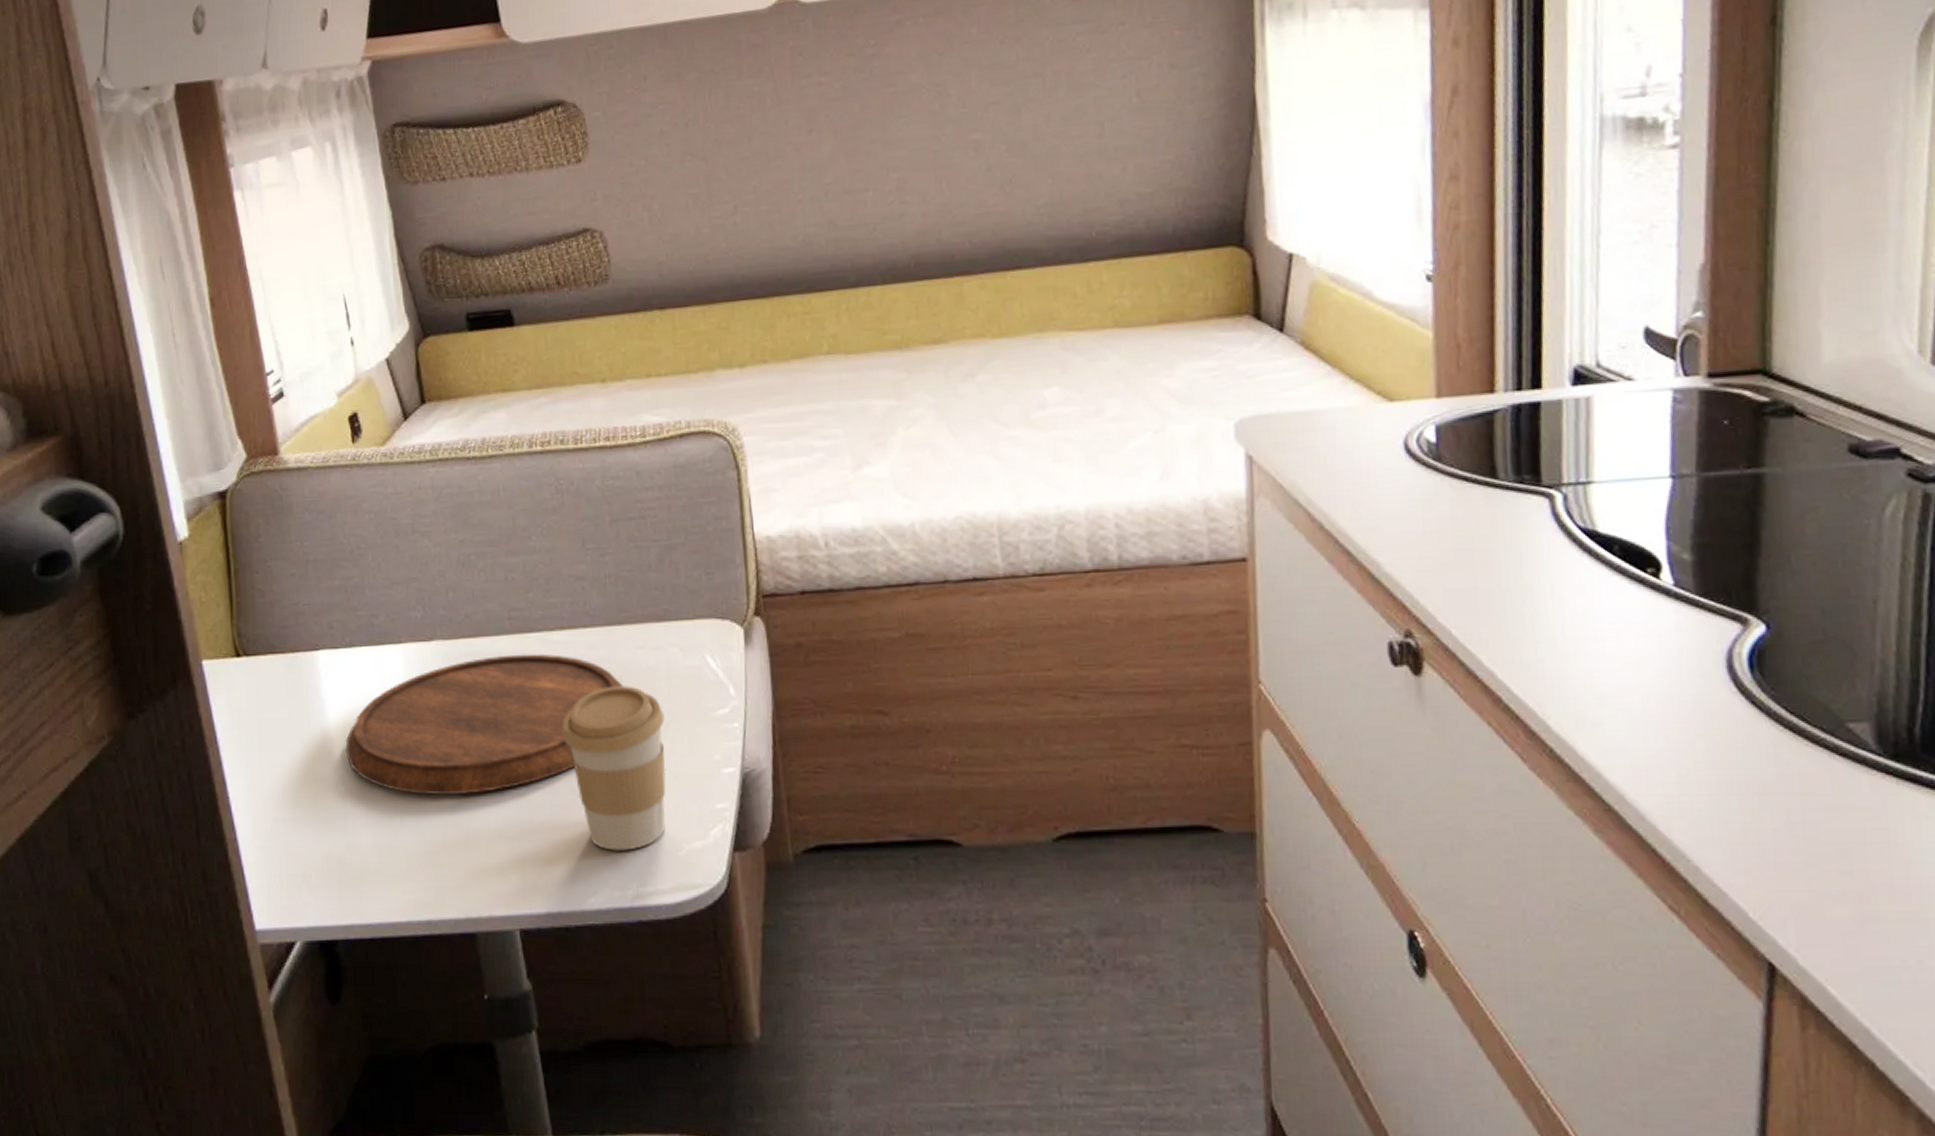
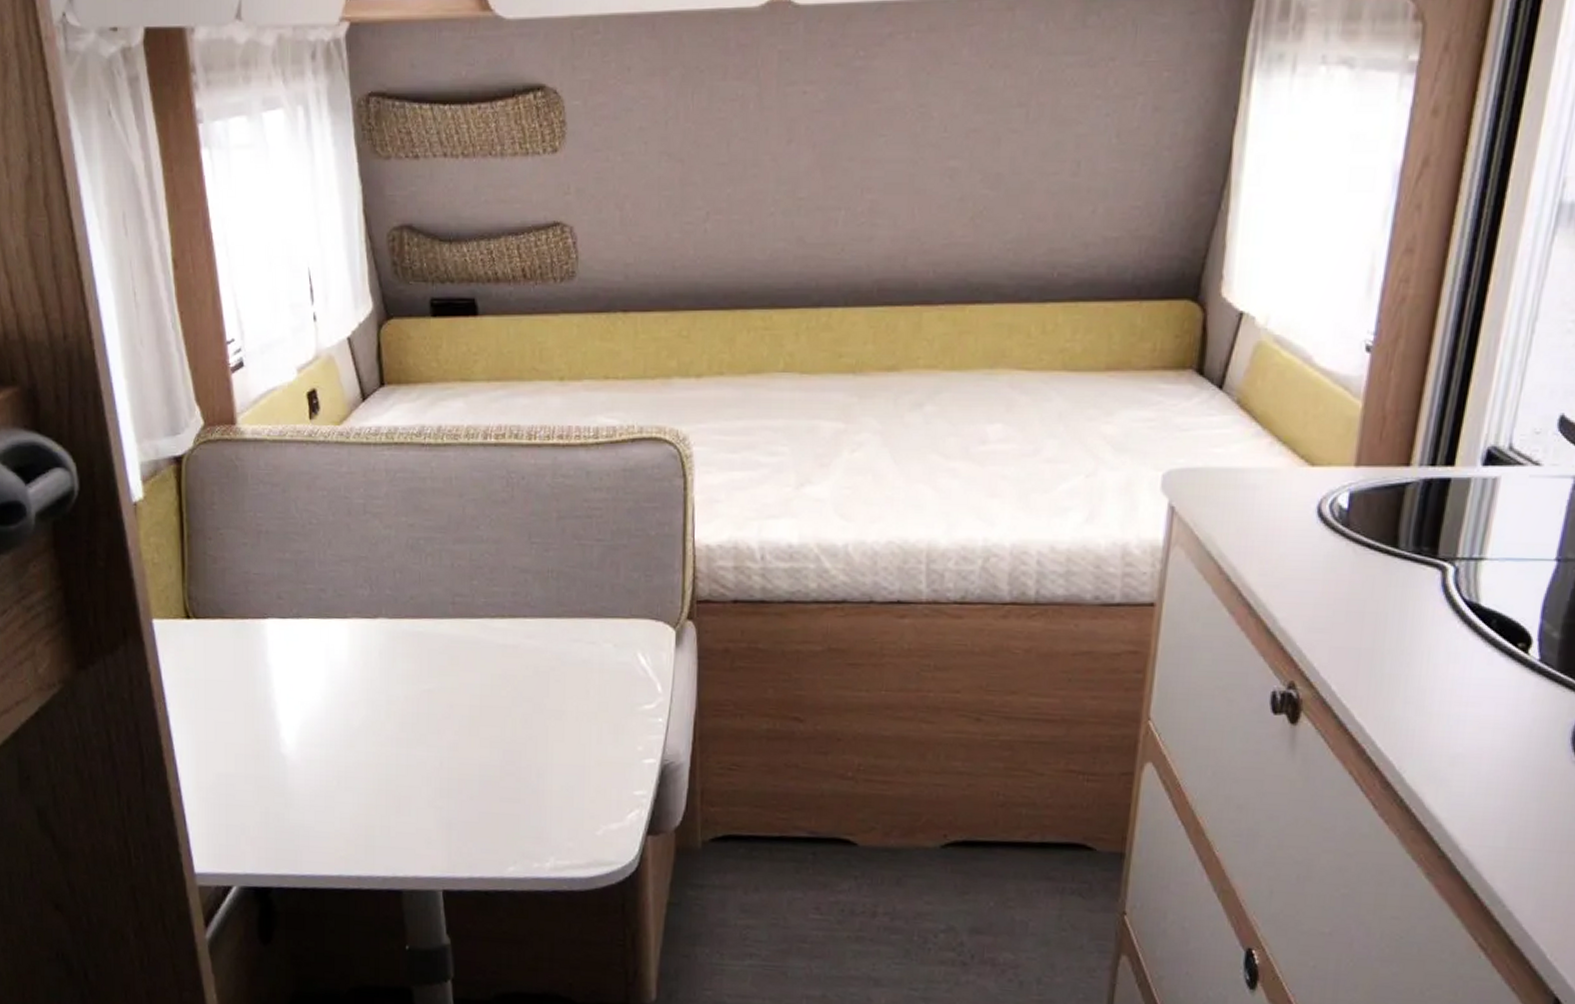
cutting board: present [345,654,623,795] -> none [288,637,556,765]
coffee cup: present [562,686,666,851] -> none [495,675,594,827]

